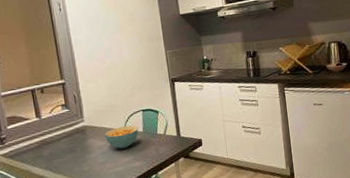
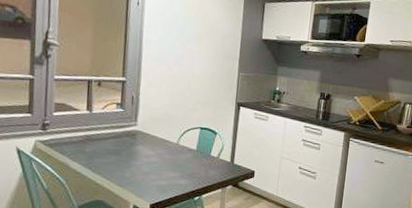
cereal bowl: present [105,125,139,149] -> none [155,139,192,163]

